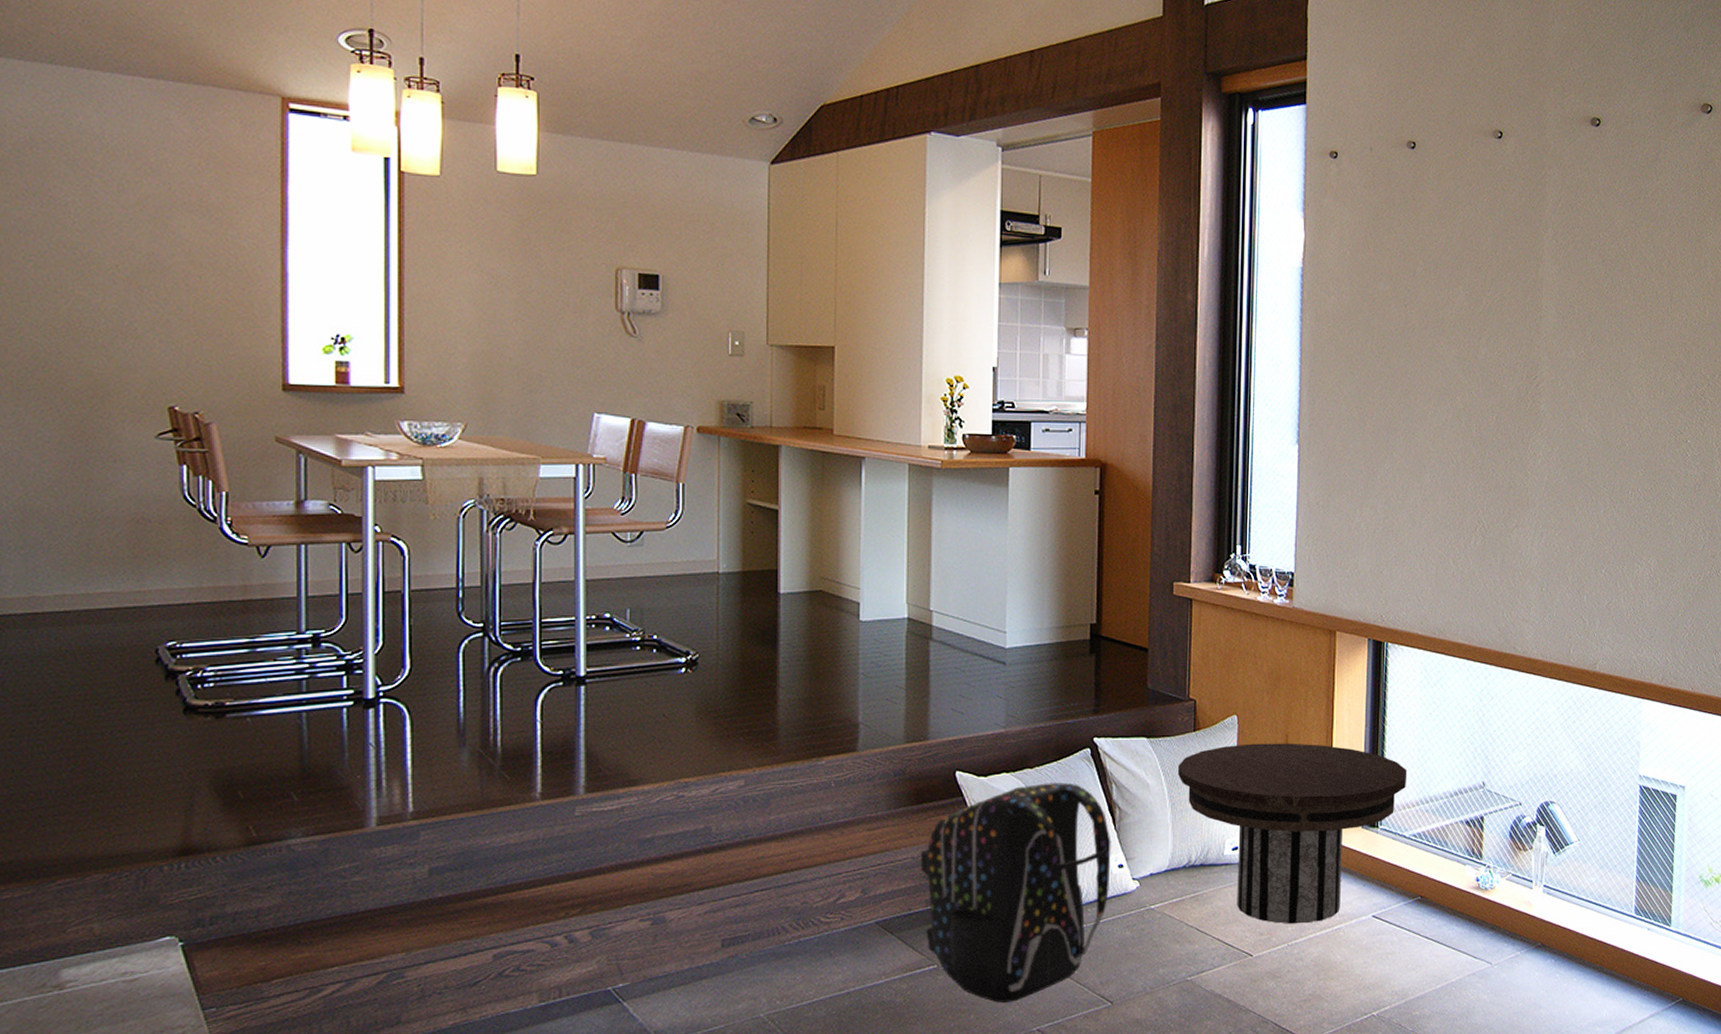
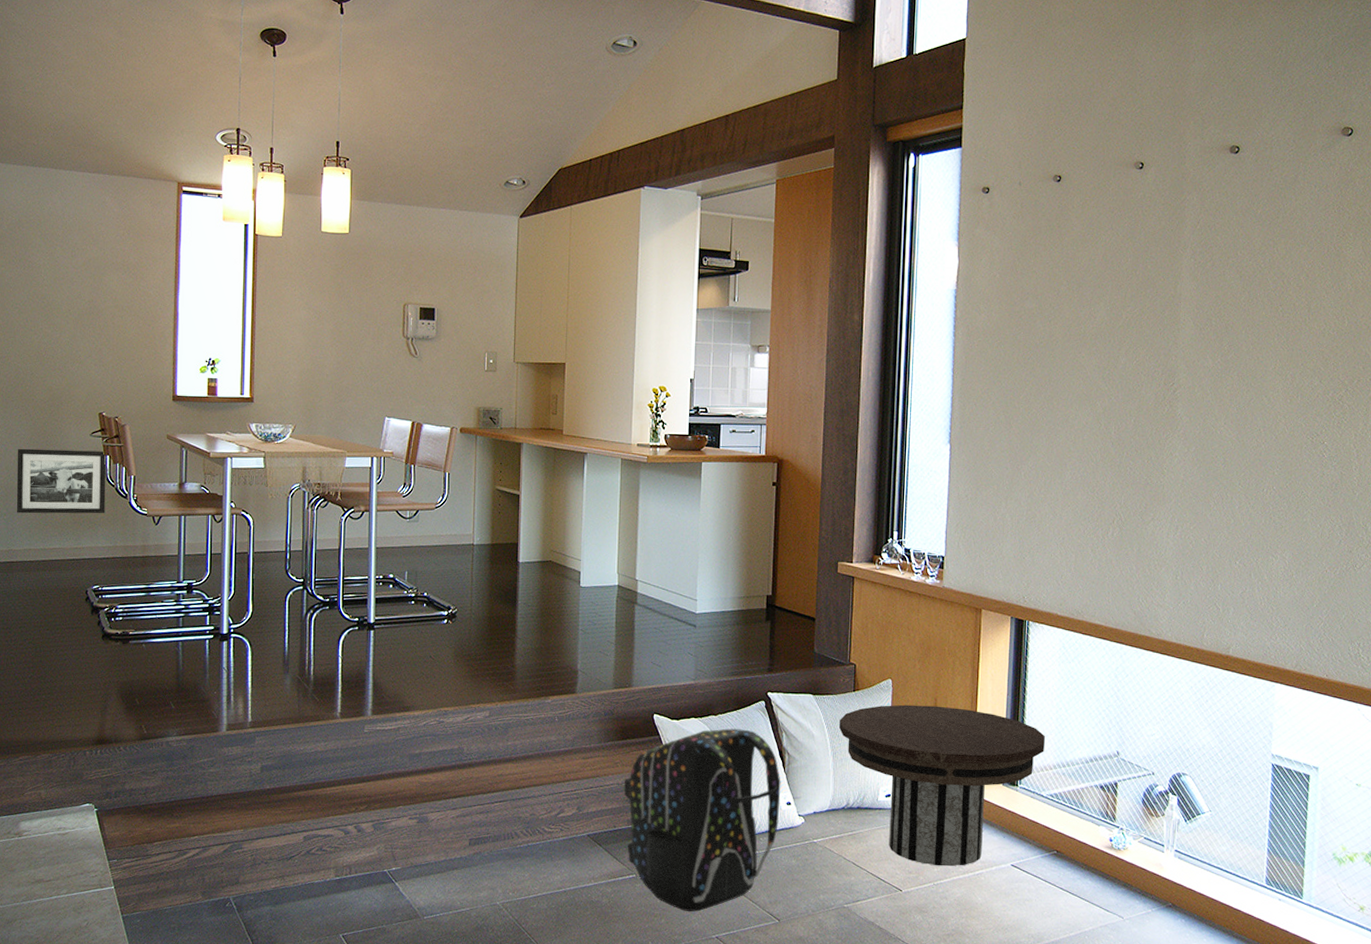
picture frame: none [38,456,183,546] -> present [16,448,106,514]

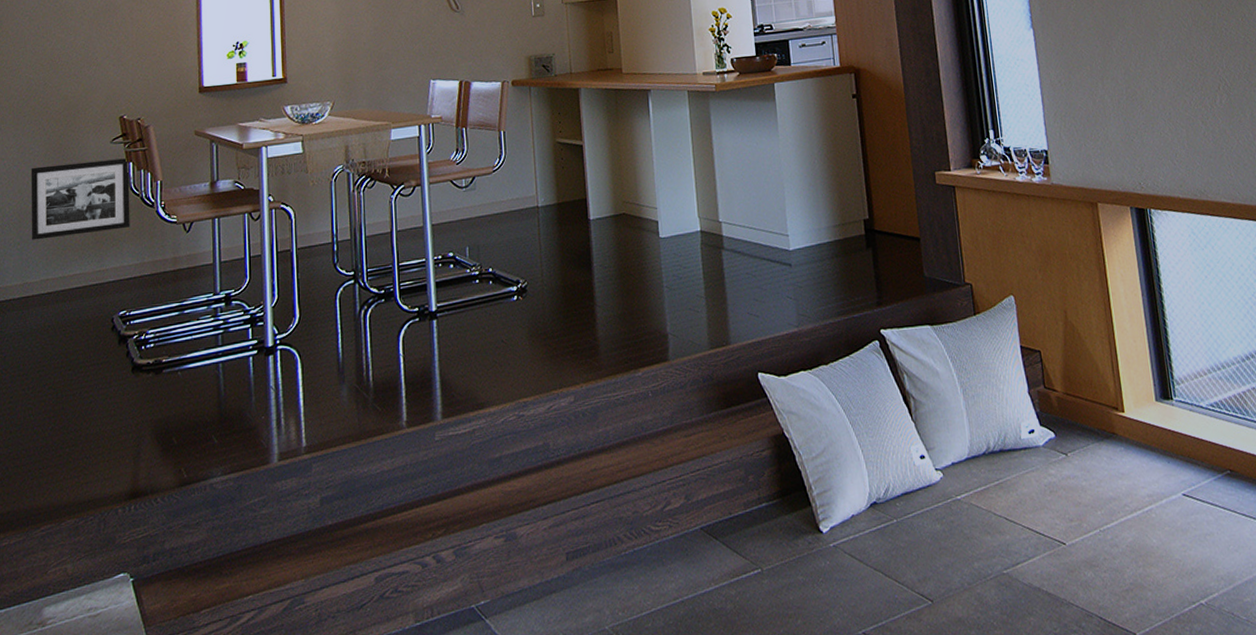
backpack: present [624,728,781,912] -> none [734,376,915,607]
side table: present [839,704,1046,867] -> none [964,318,1194,508]

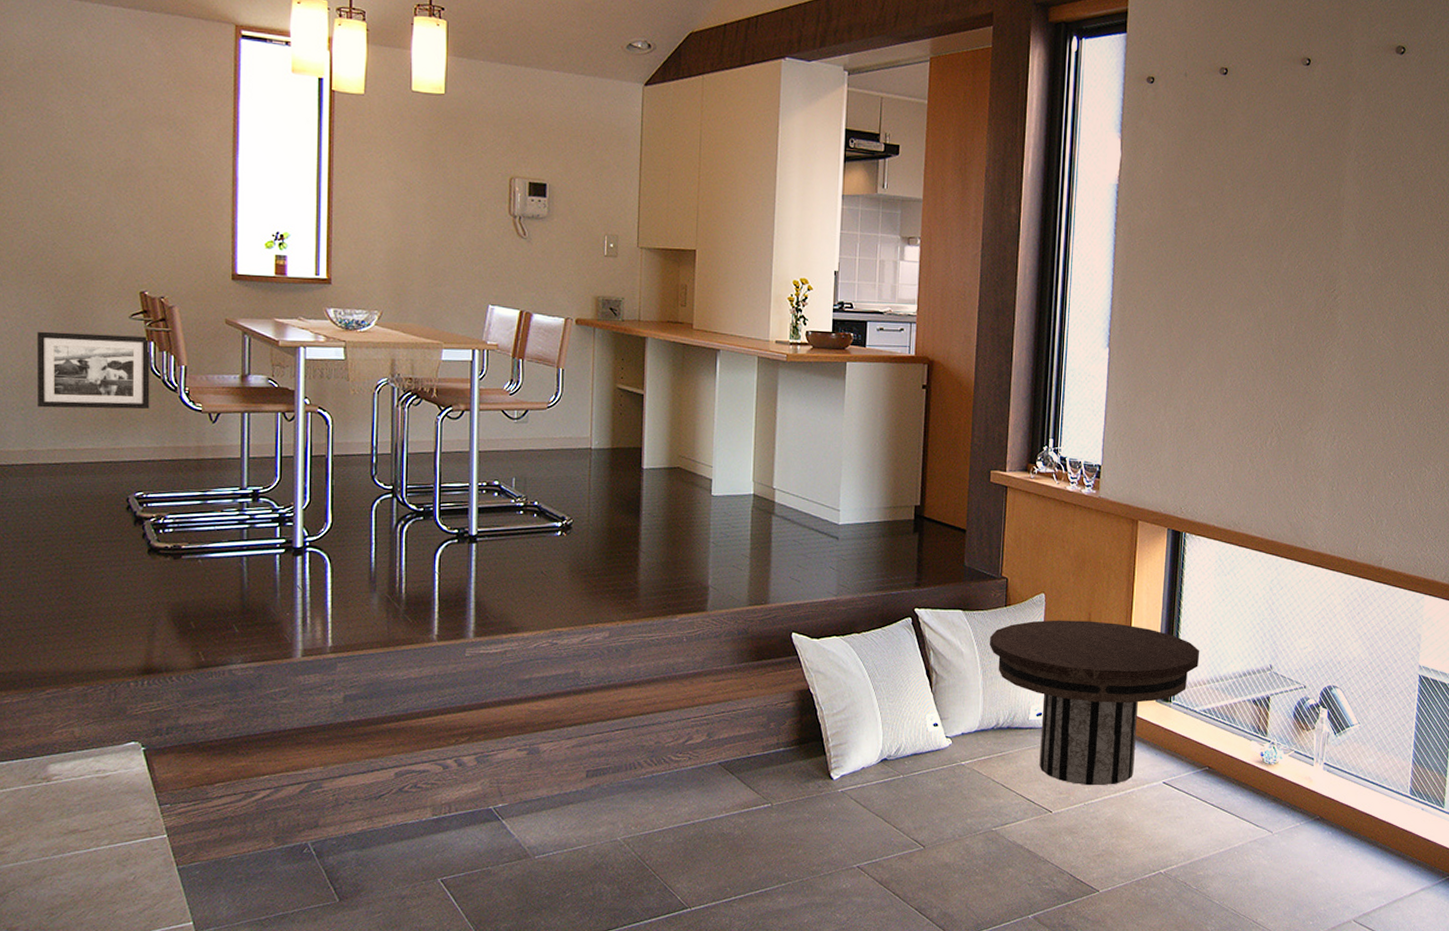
side table: none [964,318,1194,508] -> present [990,620,1200,786]

